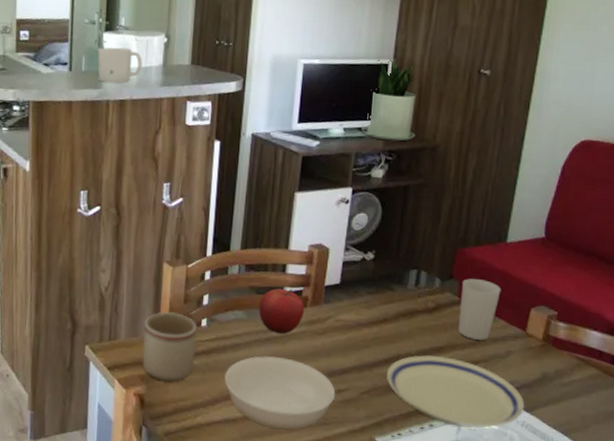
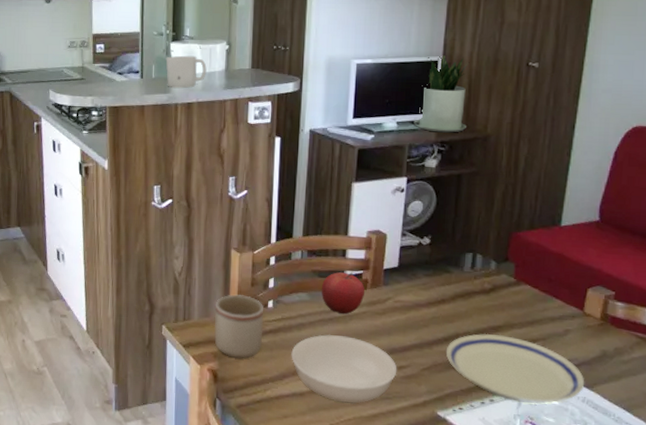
cup: present [457,278,502,340] -> none [515,261,557,320]

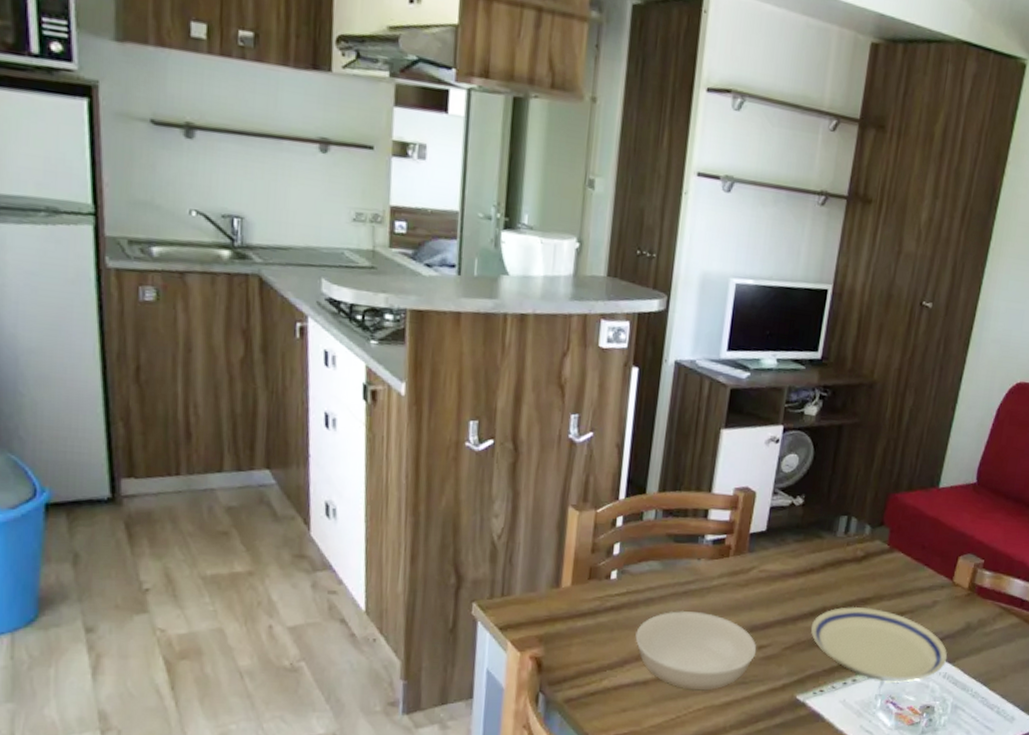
mug: present [165,55,207,89] -> none [493,249,549,295]
mug: present [214,294,264,359] -> none [540,563,606,643]
fruit: present [321,272,365,315] -> none [675,536,727,587]
planter: present [414,55,468,133] -> none [795,283,860,377]

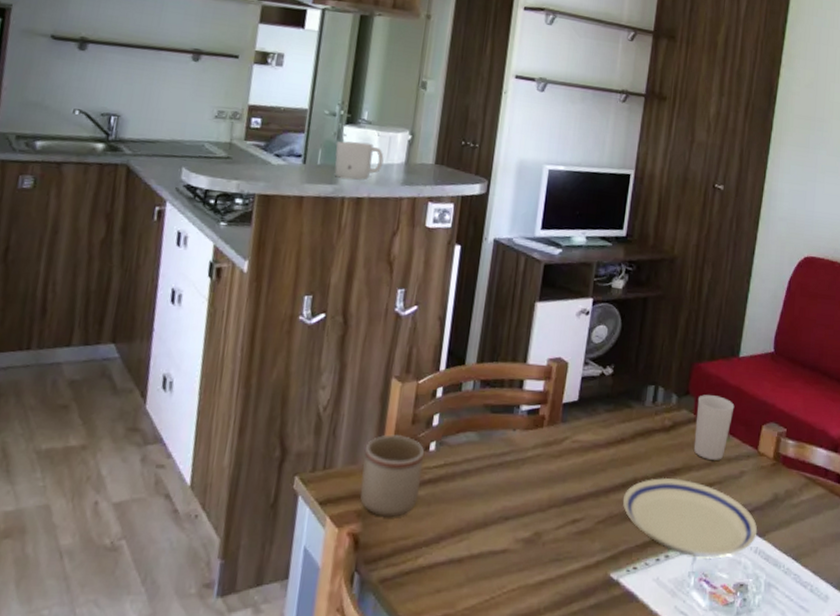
mug: none [493,249,549,295] -> present [334,141,384,181]
mug: none [540,563,606,643] -> present [359,434,425,518]
bowl: present [635,611,757,691] -> none [451,483,571,569]
cup: none [885,525,931,590] -> present [693,395,735,460]

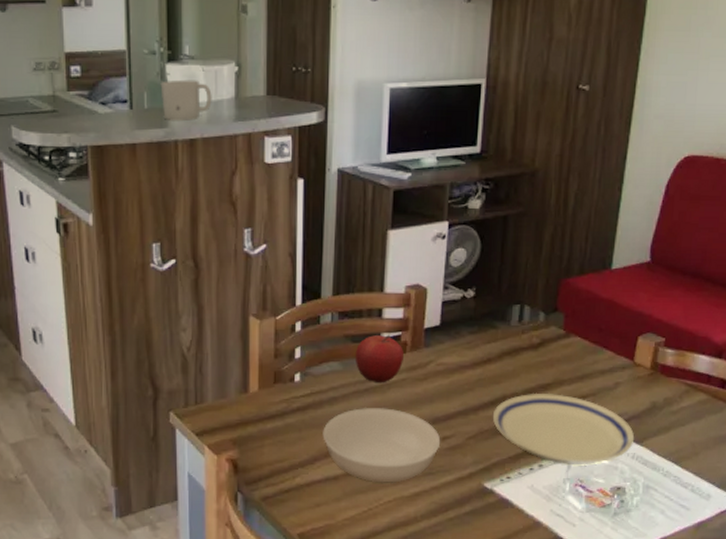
mug: present [359,434,425,518] -> none [232,369,290,444]
bowl: none [451,483,571,569] -> present [322,408,441,483]
fruit: none [492,406,541,458] -> present [355,334,404,383]
cup: present [693,395,735,460] -> none [564,310,608,373]

